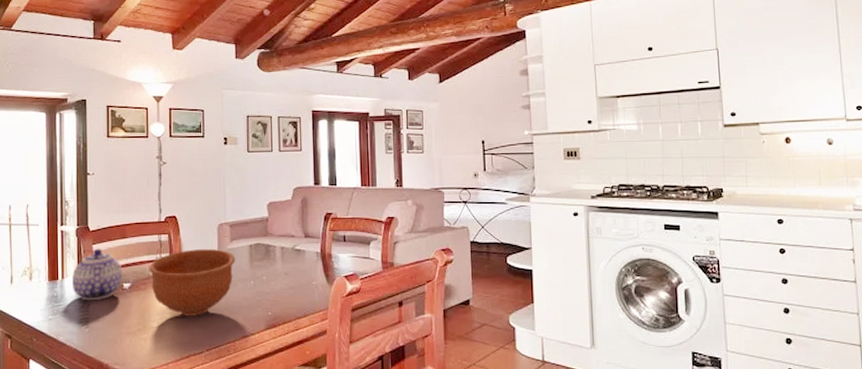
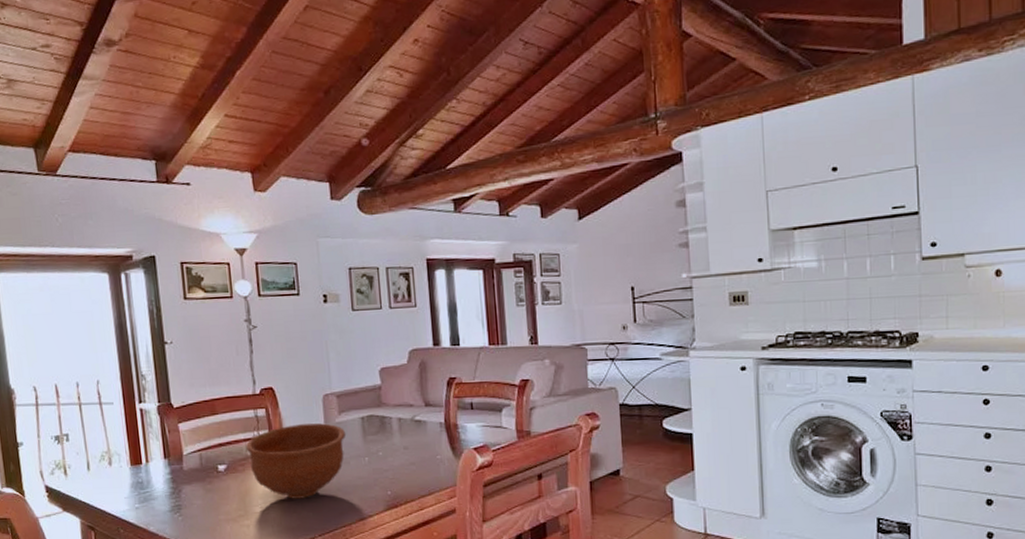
teapot: present [71,248,123,300] -> none [157,427,216,485]

